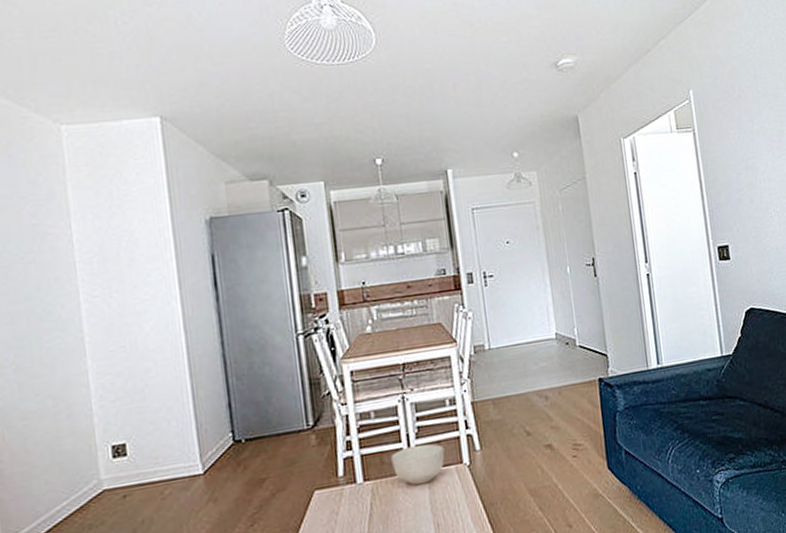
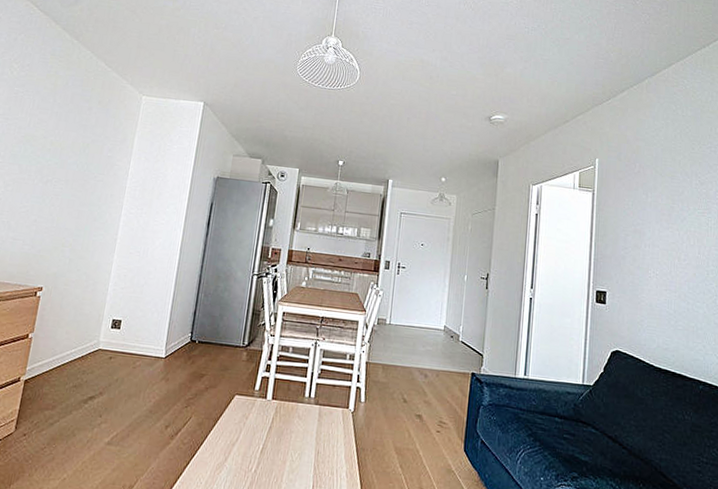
bowl: present [390,443,445,486] -> none [295,382,337,416]

